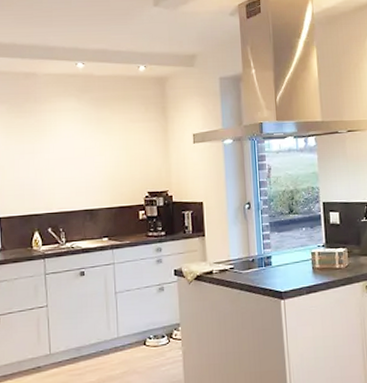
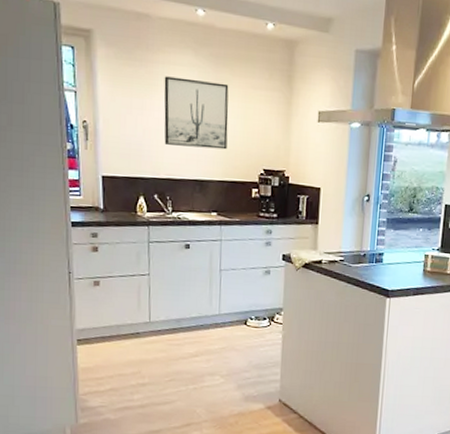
wall art: none [52,121,113,181] -> present [164,76,229,150]

